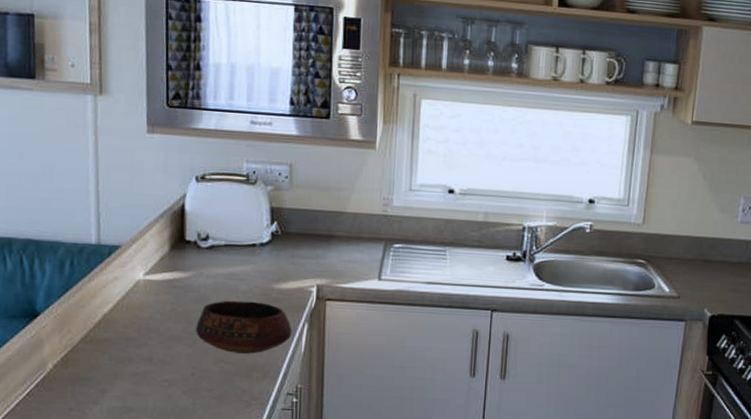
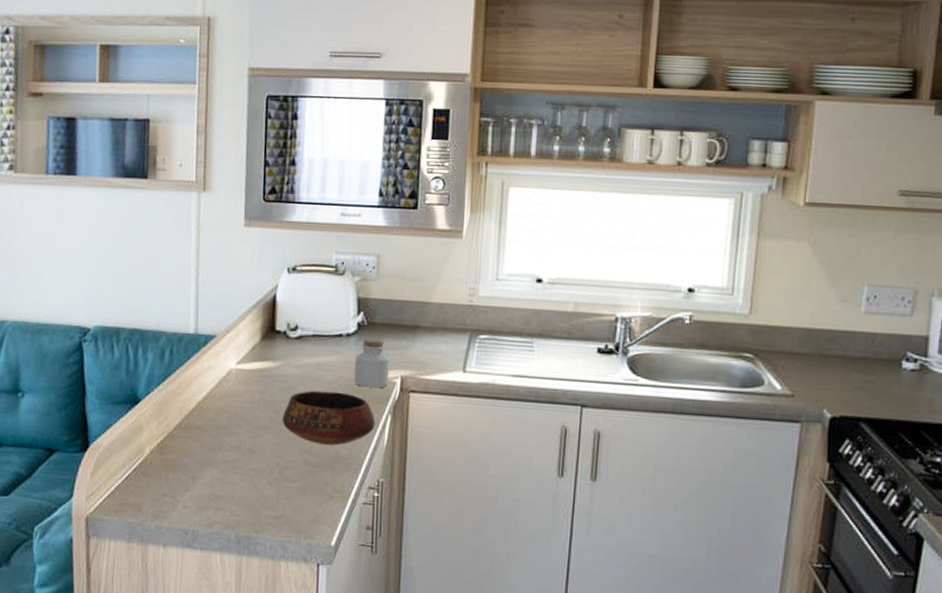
jar: none [269,248,305,297] -> present [353,338,389,388]

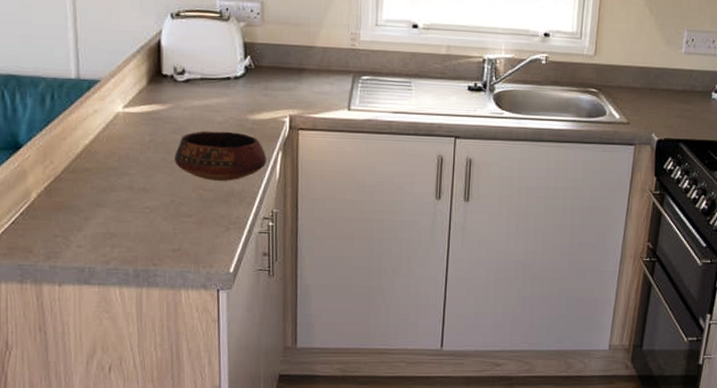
jar: present [353,338,389,388] -> none [244,81,278,127]

